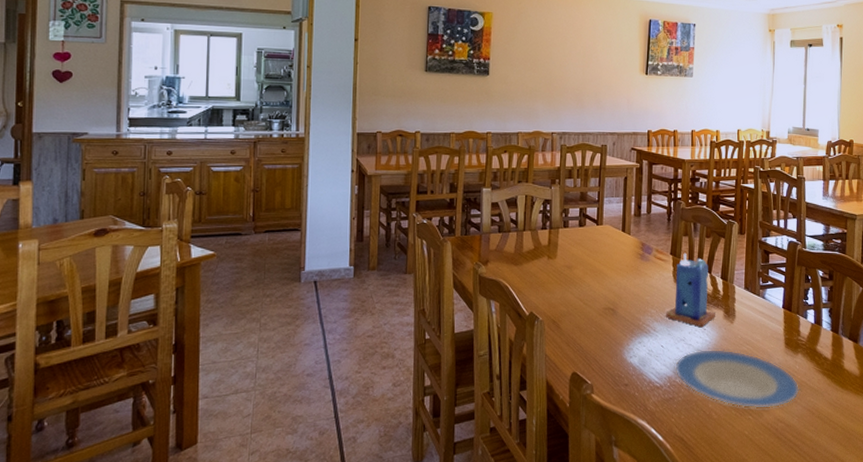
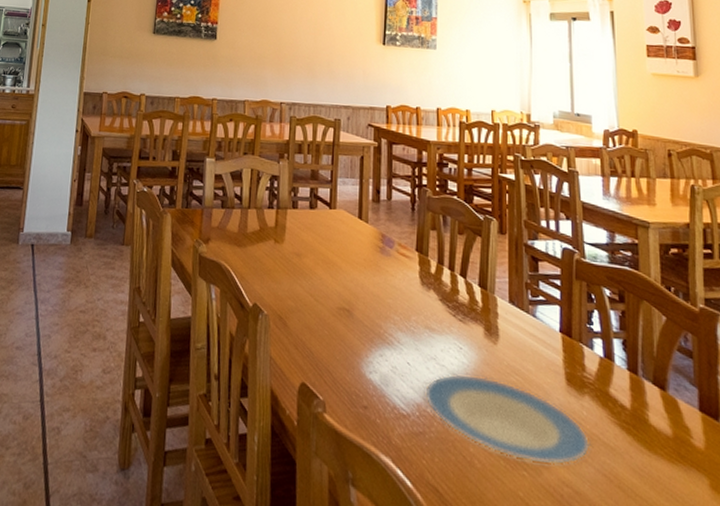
candle: present [666,252,715,328] -> none [412,250,473,346]

